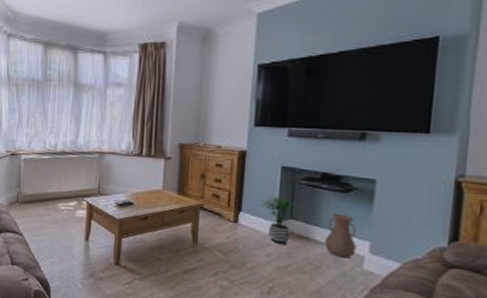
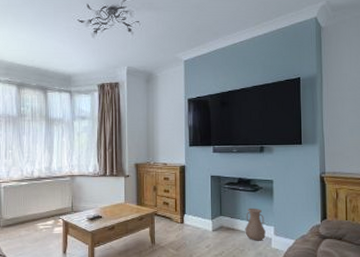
potted plant: present [260,195,298,245] -> none [198,199,225,237]

